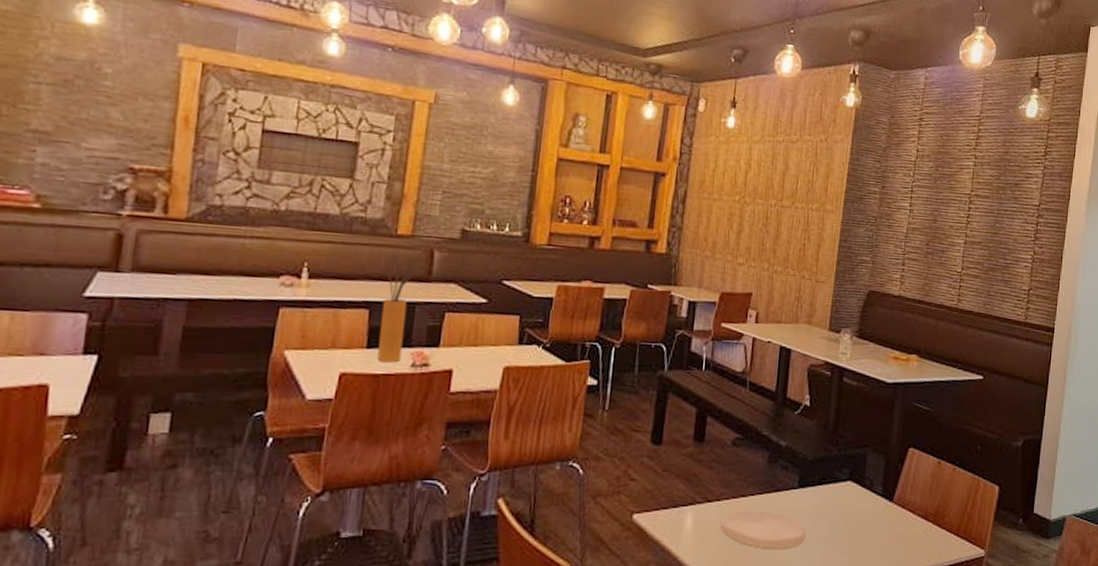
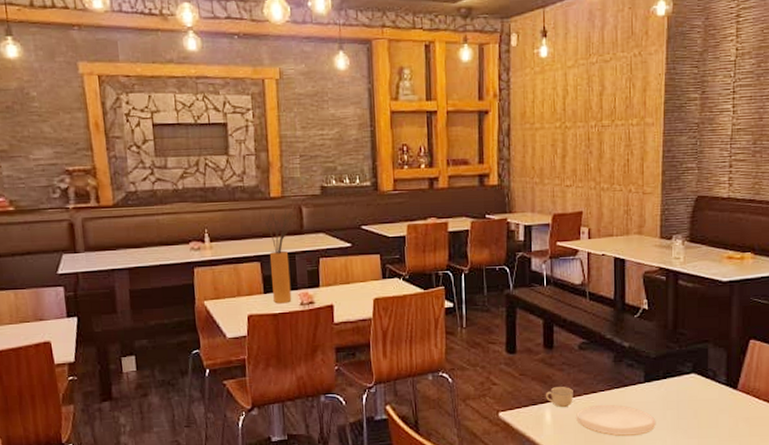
cup: none [688,487,721,513] -> present [545,387,573,408]

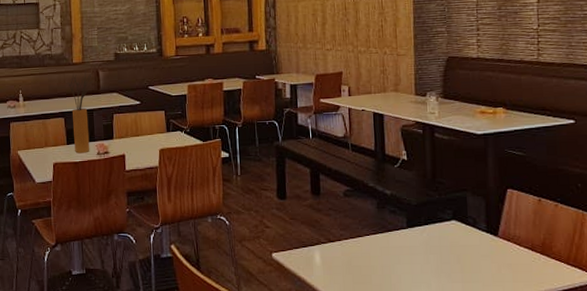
cup: present [545,387,573,408] -> none [314,231,341,251]
plate: present [576,404,656,437] -> none [344,248,421,279]

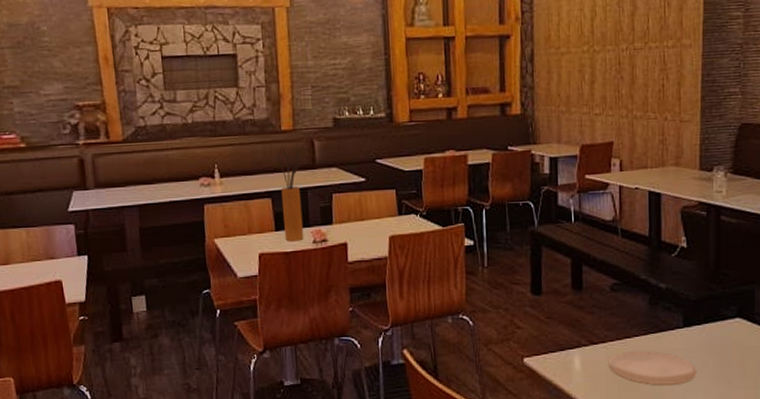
plate: none [344,248,421,279] -> present [608,350,697,386]

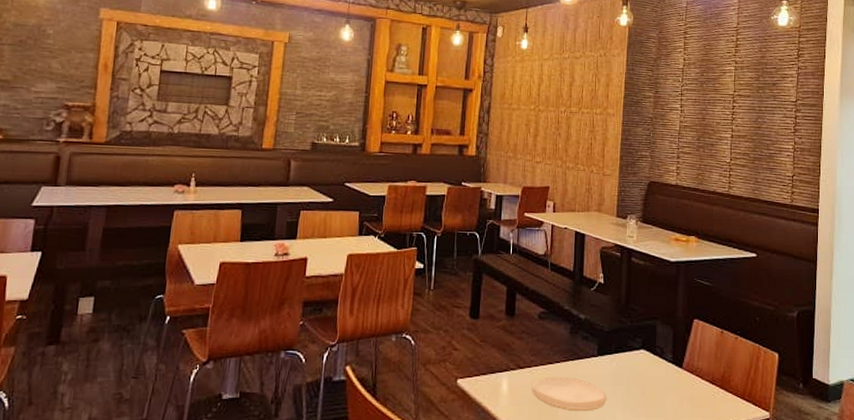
vase: present [275,138,306,242] -> none [249,157,283,253]

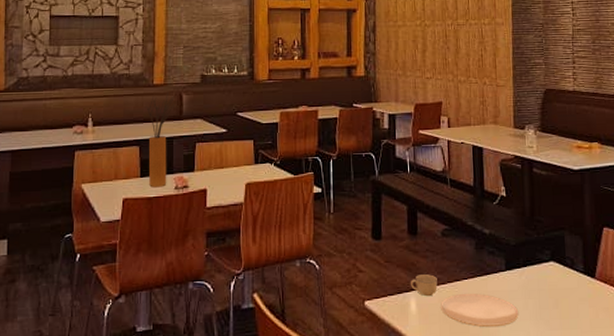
vase: none [249,157,283,253] -> present [146,92,175,188]
cup: none [503,356,531,378] -> present [410,274,438,297]

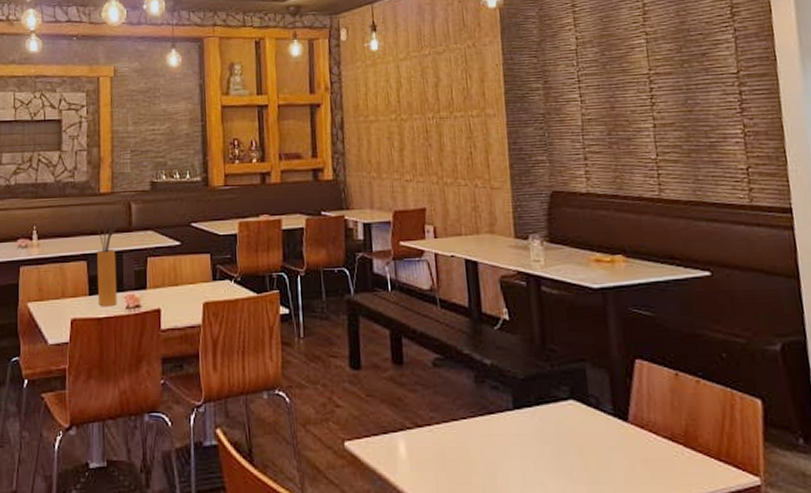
cup: present [410,274,438,297] -> none [397,412,431,439]
plate: present [441,293,519,328] -> none [435,435,533,478]

